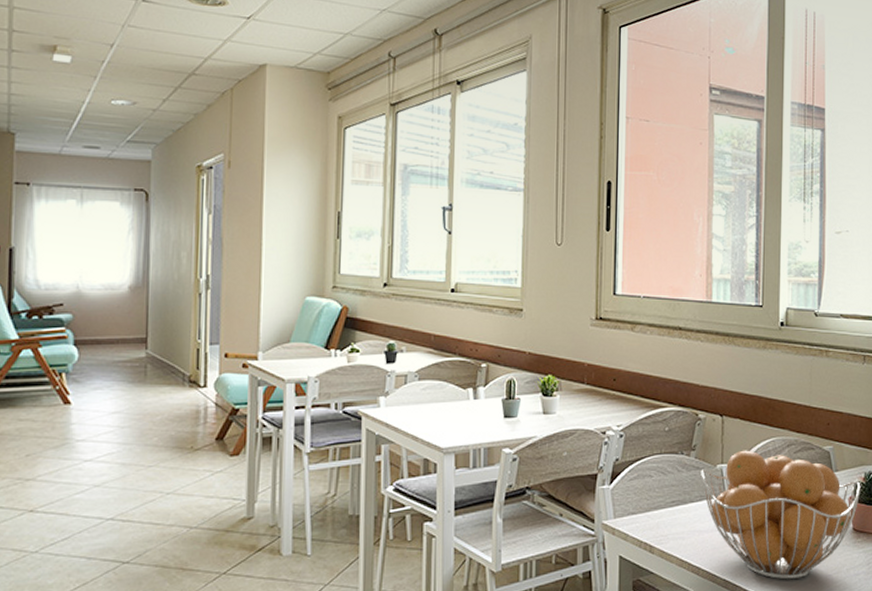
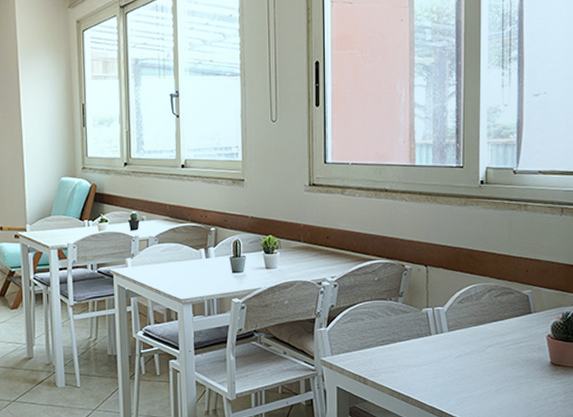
fruit basket: present [701,450,861,580] -> none [408,295,559,407]

